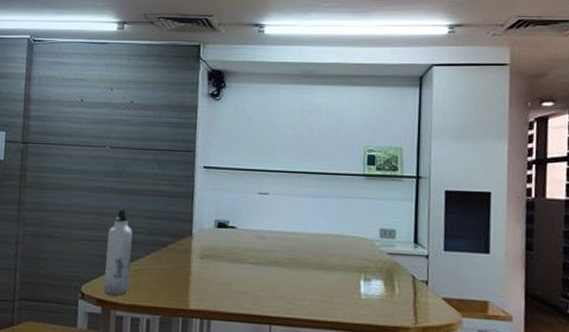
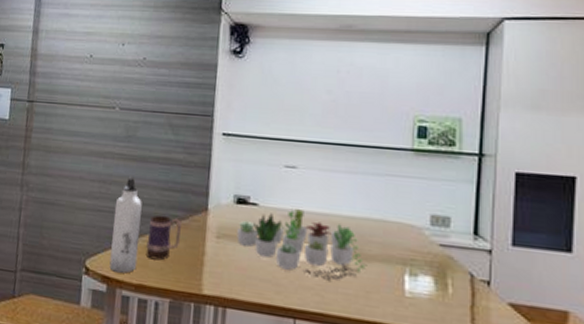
mug: none [137,241,169,282] -> present [145,215,181,261]
succulent plant: none [218,228,328,291] -> present [236,207,366,283]

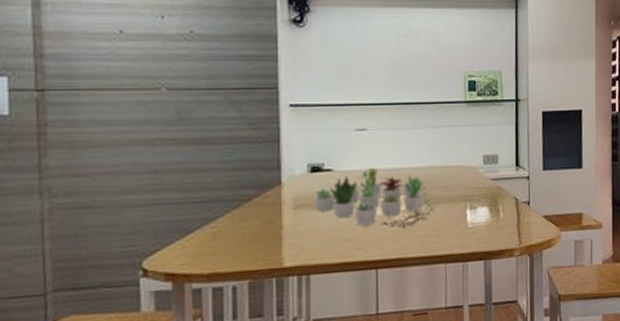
water bottle: present [109,176,142,274] -> none [172,161,207,267]
mug: present [145,215,181,261] -> none [216,196,253,245]

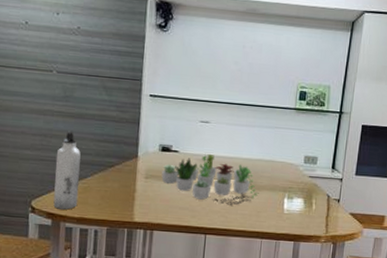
water bottle: none [172,161,207,267] -> present [53,130,81,210]

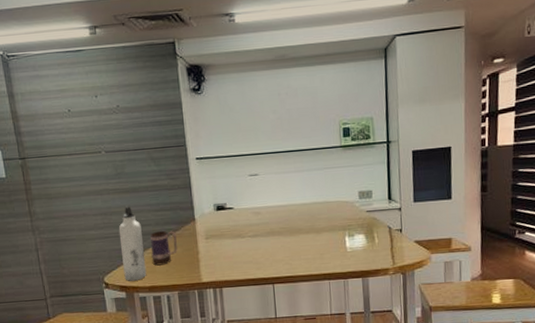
mug: none [85,162,116,198] -> present [150,230,178,266]
succulent plant: present [161,153,258,207] -> none [221,205,318,253]

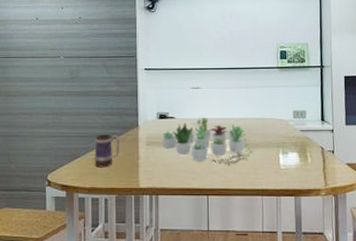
water bottle: present [118,205,147,281] -> none [66,107,89,181]
succulent plant: none [221,205,318,253] -> present [161,117,253,166]

